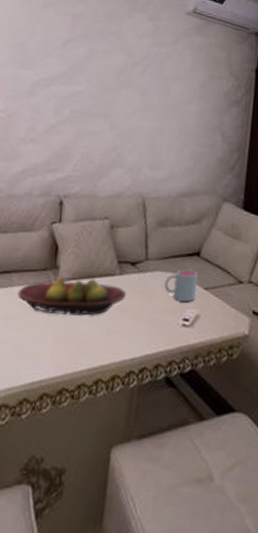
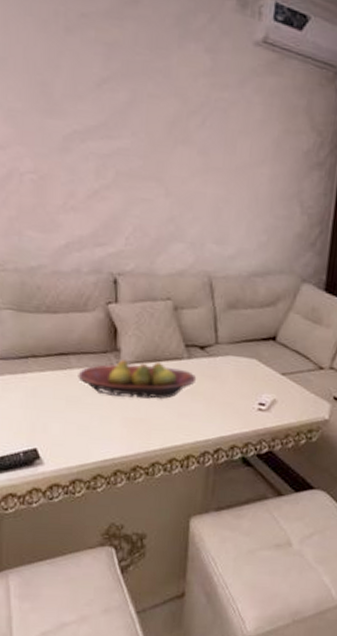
mug: present [164,269,198,302] -> none [237,354,274,387]

